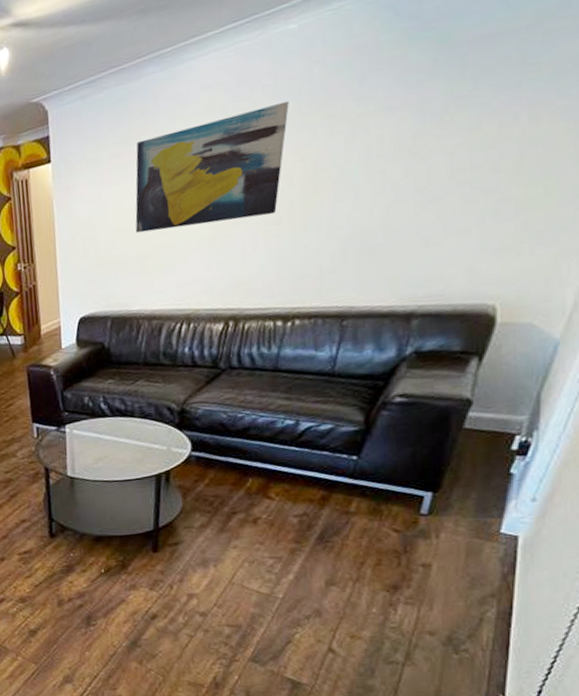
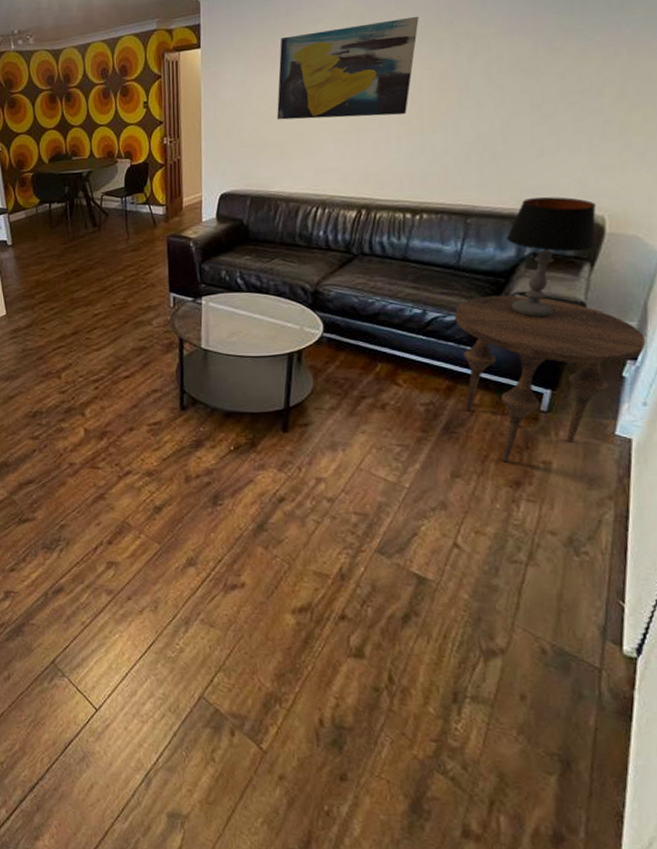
side table: none [329,397,538,568] -> present [455,295,646,463]
table lamp: none [385,288,487,419] -> present [506,197,596,317]

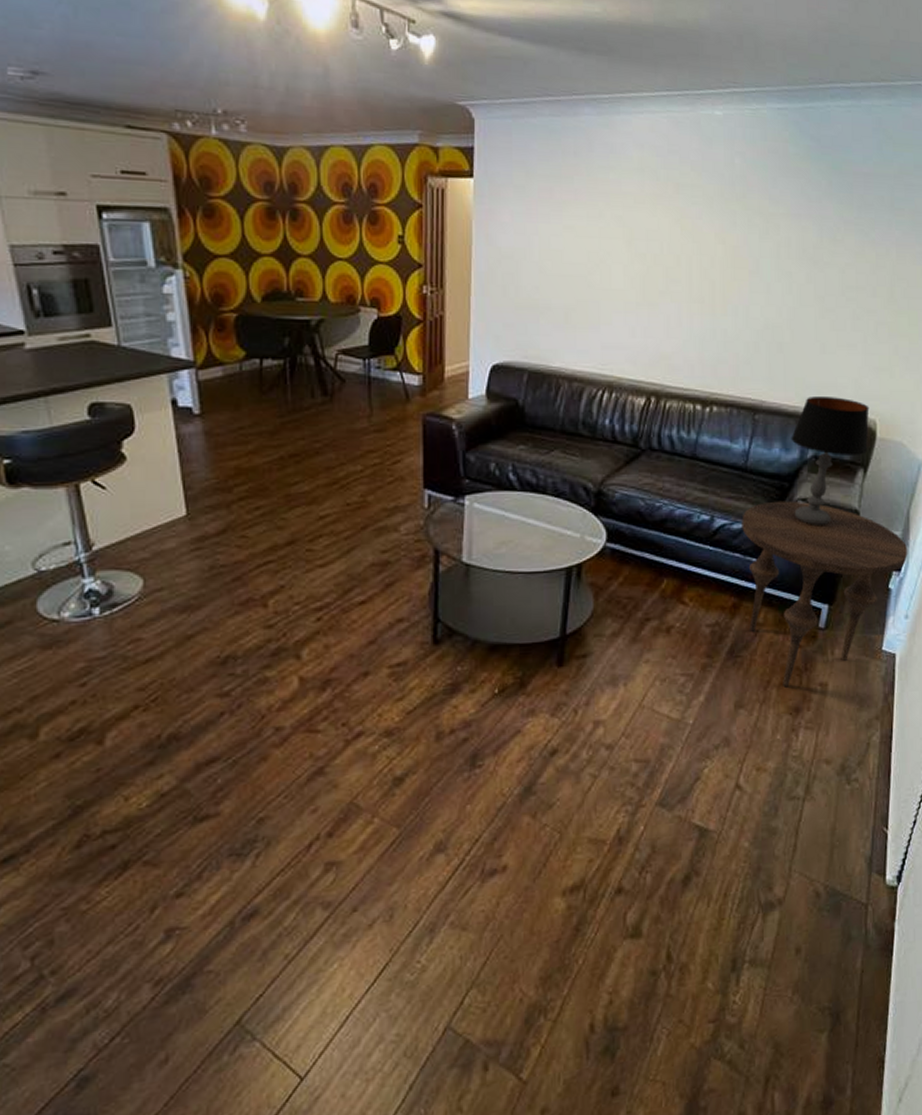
wall art: present [276,16,419,120] -> none [560,180,713,292]

